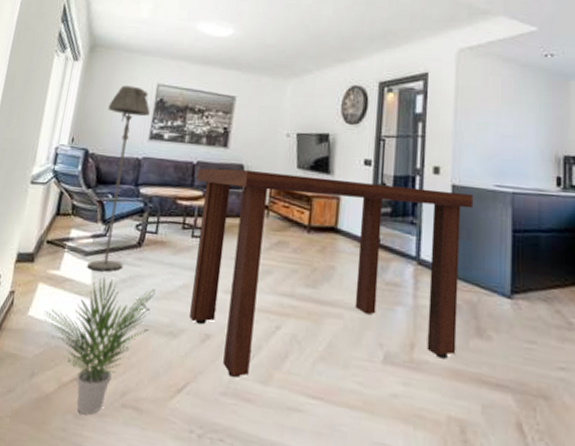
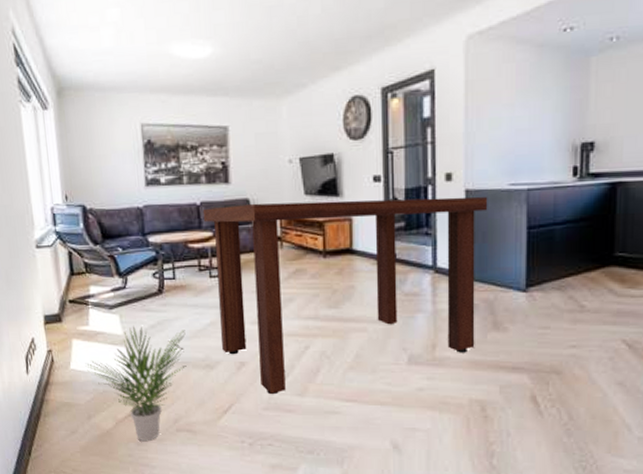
floor lamp: present [87,84,150,271] -> none [94,129,149,320]

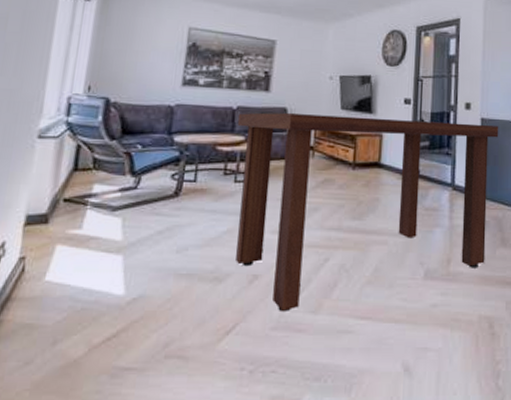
potted plant: present [85,325,186,441] -> none [65,230,197,371]

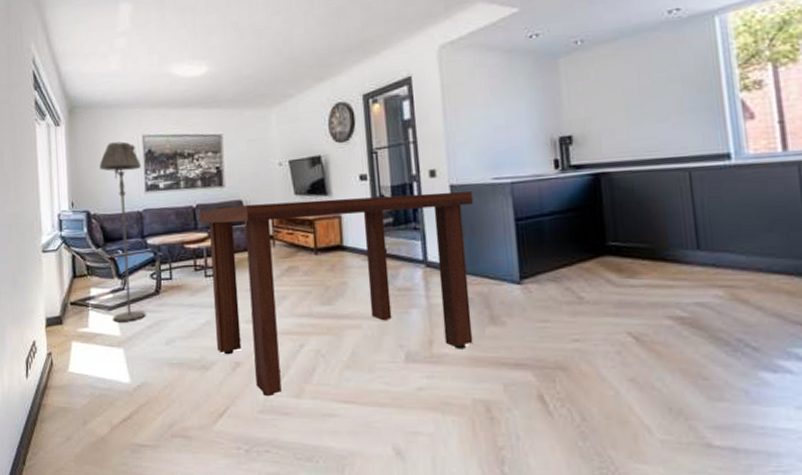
floor lamp: none [116,28,182,224] -> present [99,141,146,321]

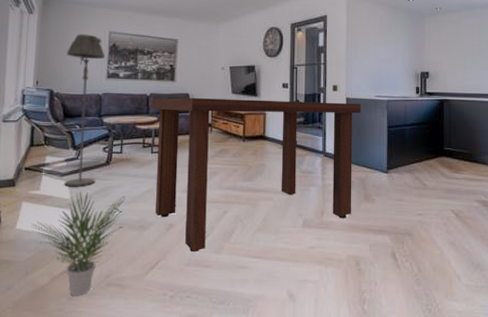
potted plant: none [83,326,181,448] -> present [30,191,126,295]

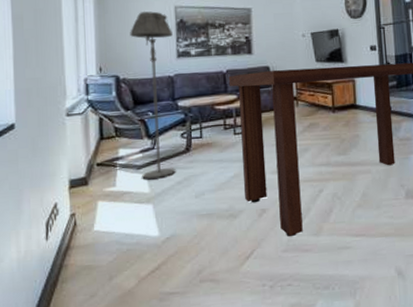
potted plant: present [30,191,126,295] -> none [109,183,211,296]

